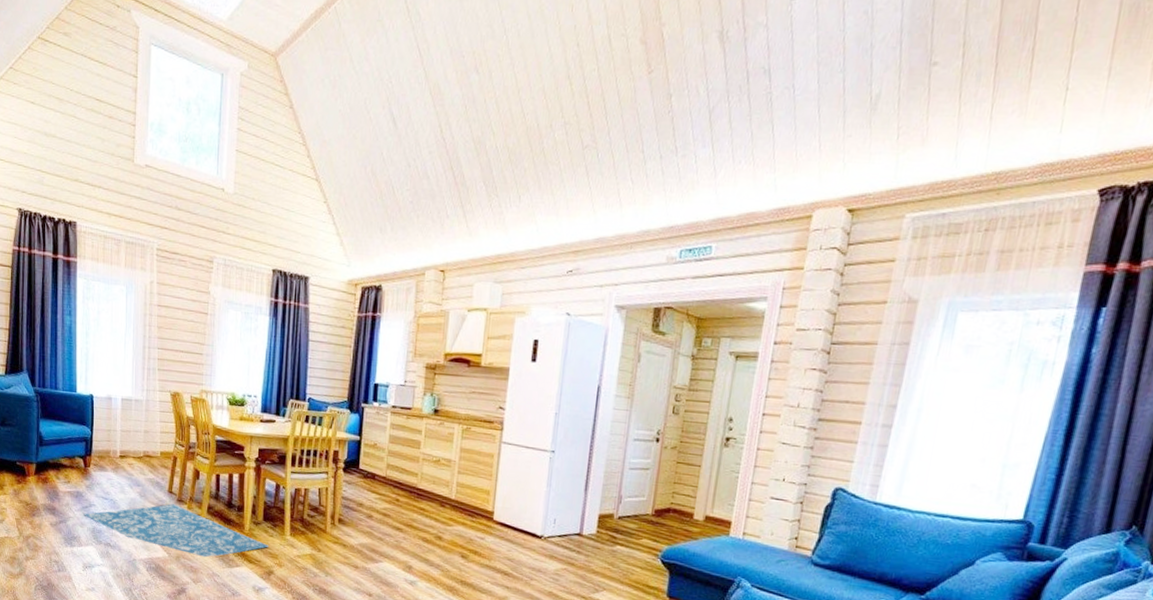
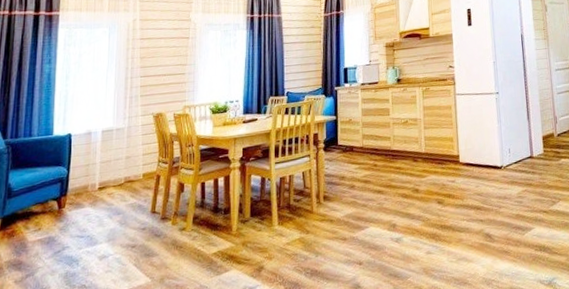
rug: present [84,504,268,558] -> none [55,223,257,273]

